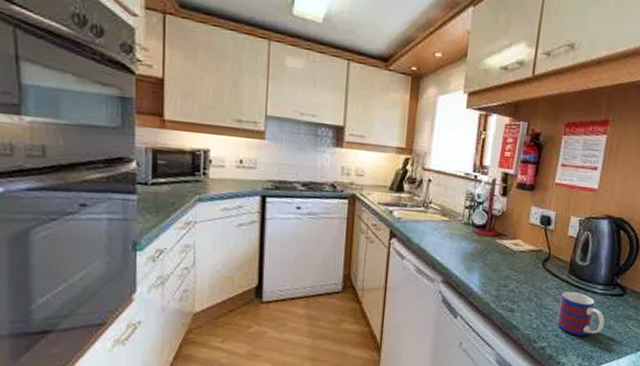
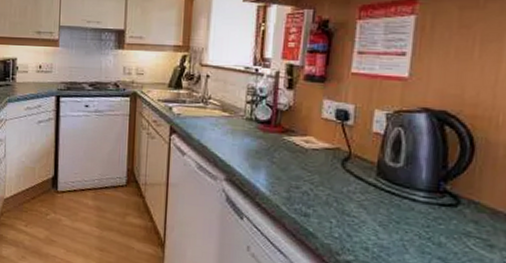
mug: present [556,291,605,336] -> none [364,196,432,253]

